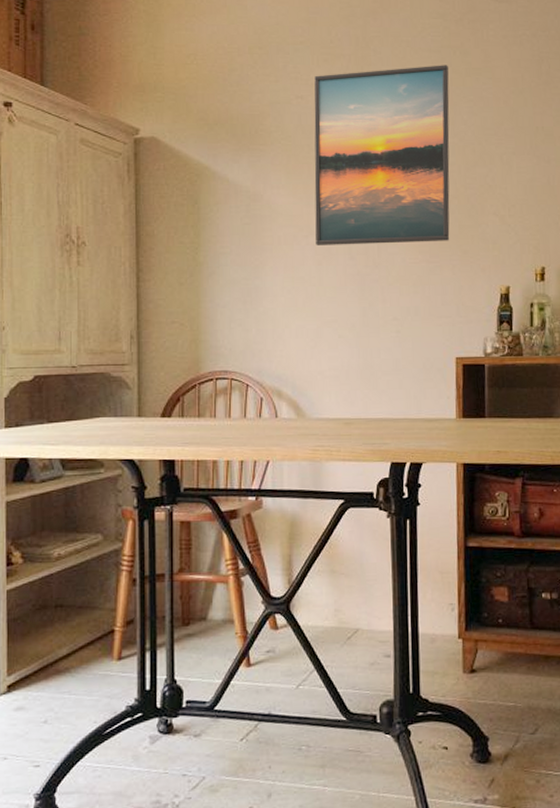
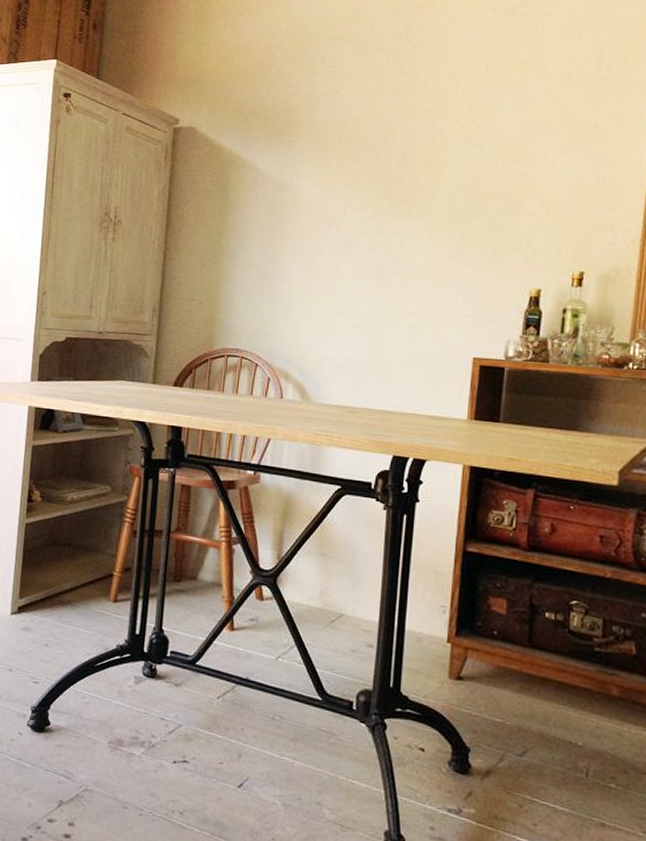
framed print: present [314,65,450,245] -> none [337,59,496,239]

